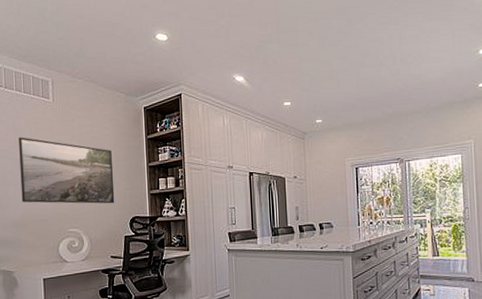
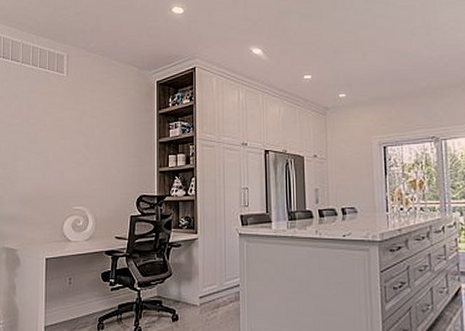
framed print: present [19,137,115,204] -> none [30,111,123,181]

